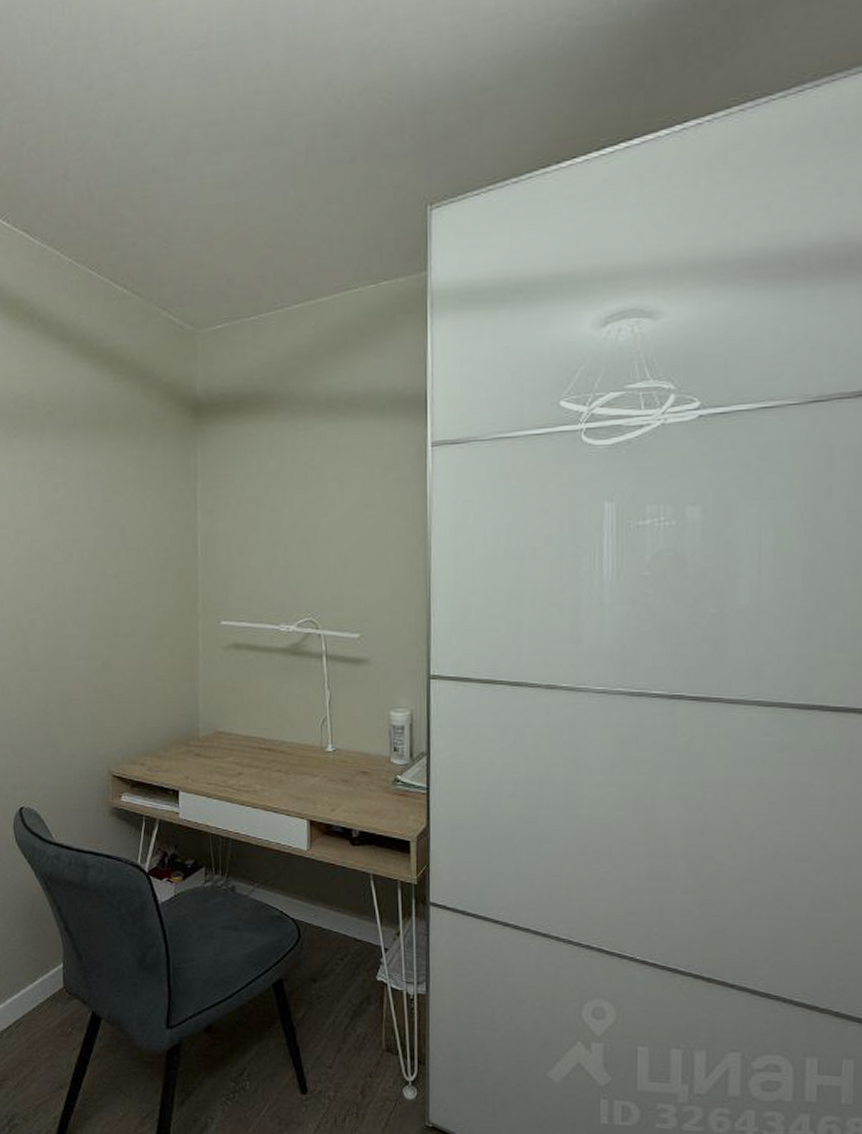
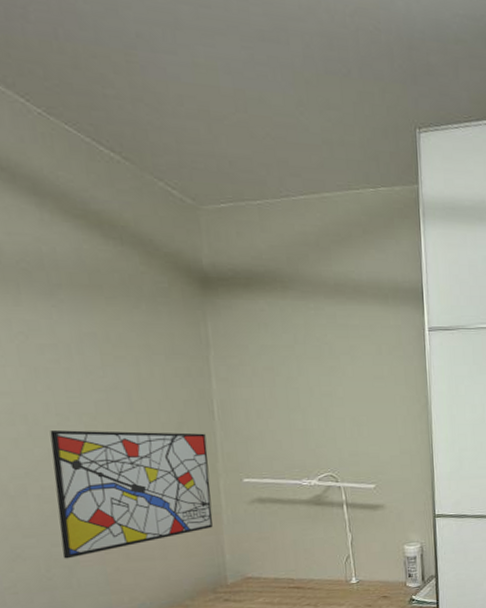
wall art: none [57,566,190,695] -> present [50,430,213,559]

